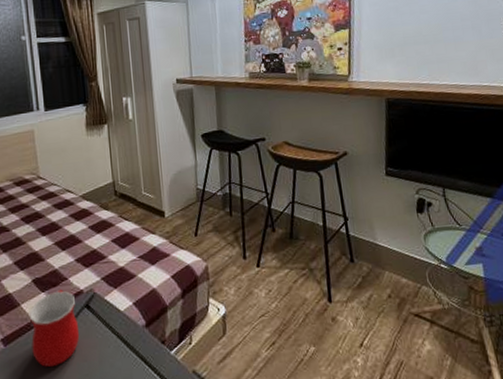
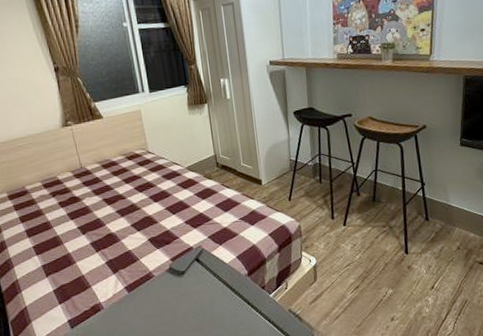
mug: present [29,289,80,368] -> none [147,246,192,309]

